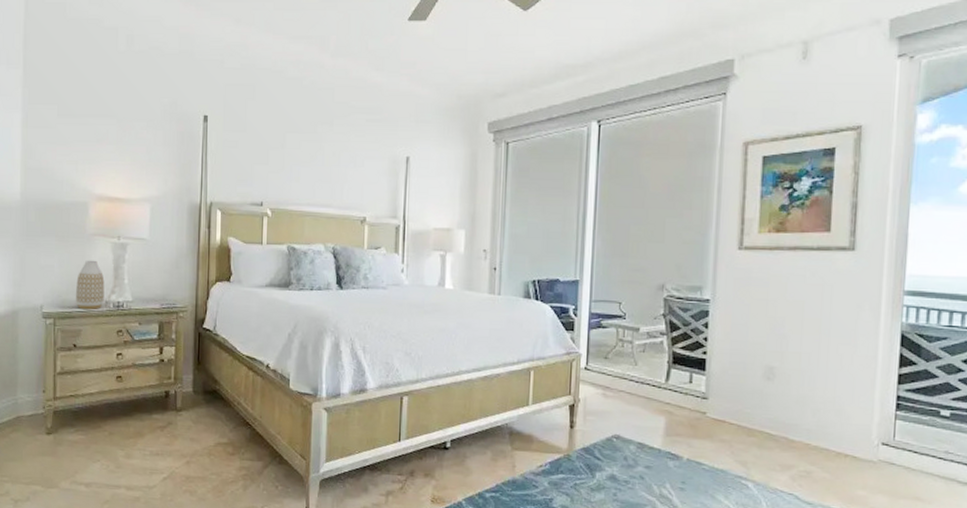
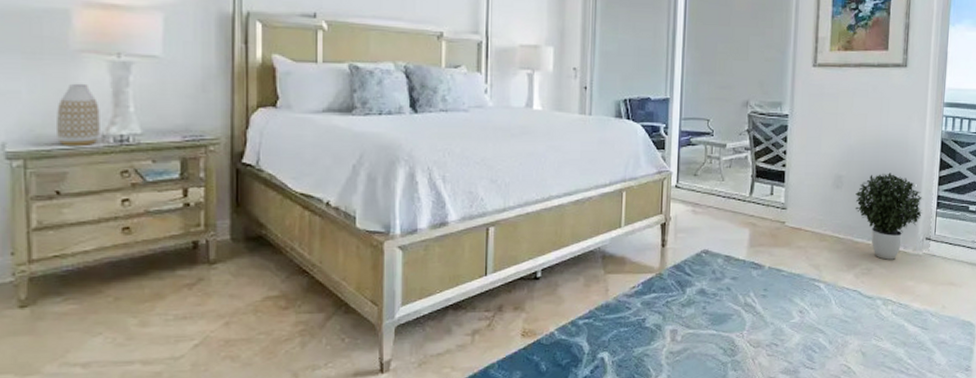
potted plant: none [790,366,878,464] -> present [855,173,923,260]

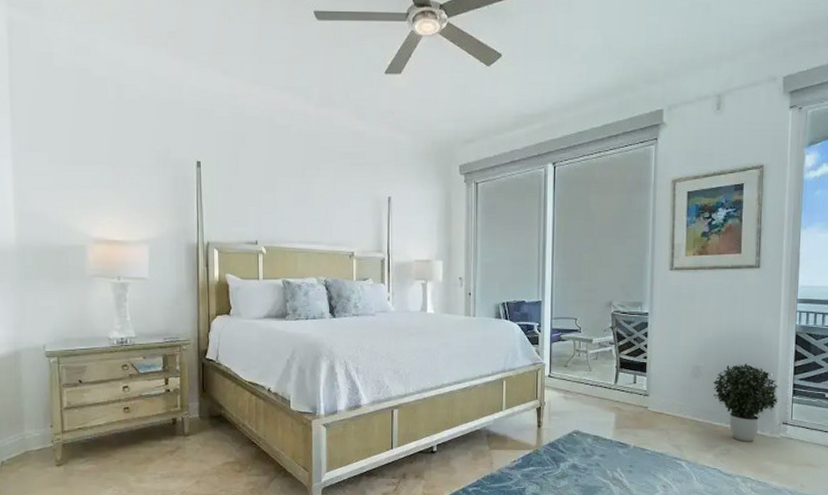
vase: present [57,83,100,147] -> none [78,300,108,347]

